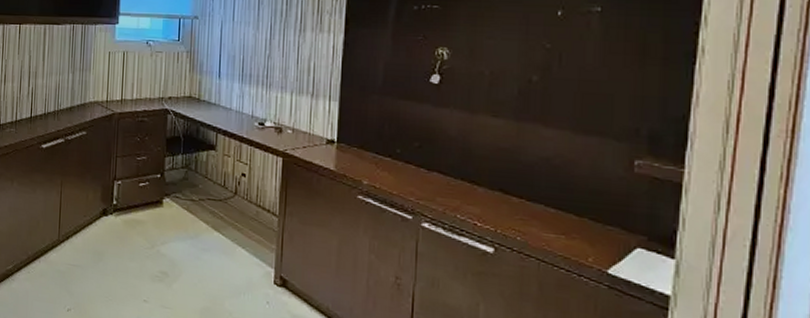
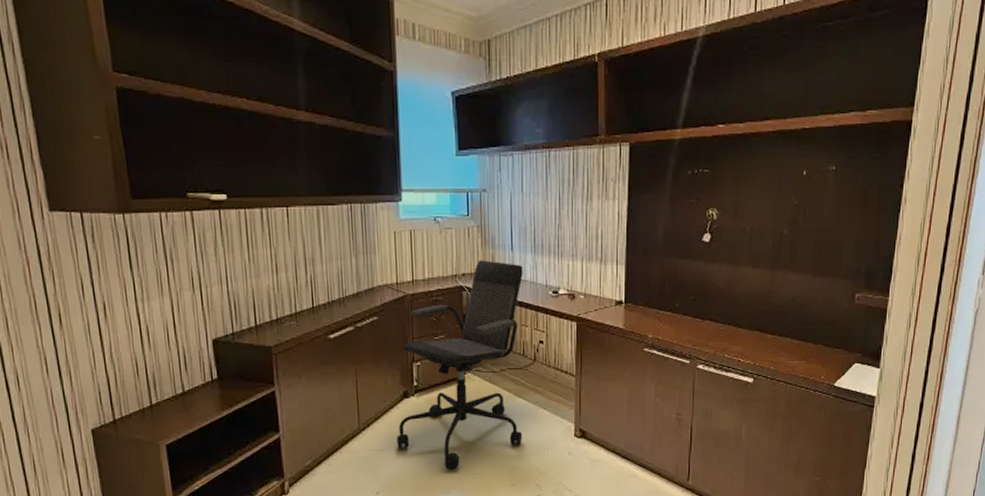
office chair: none [92,85,229,300] -> present [397,260,523,471]

